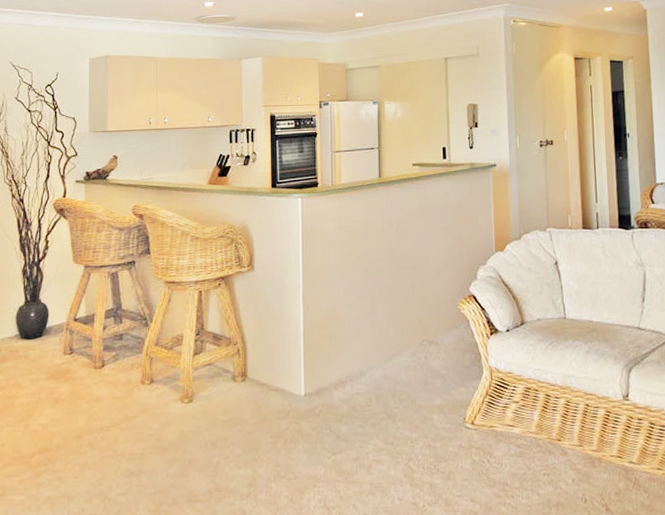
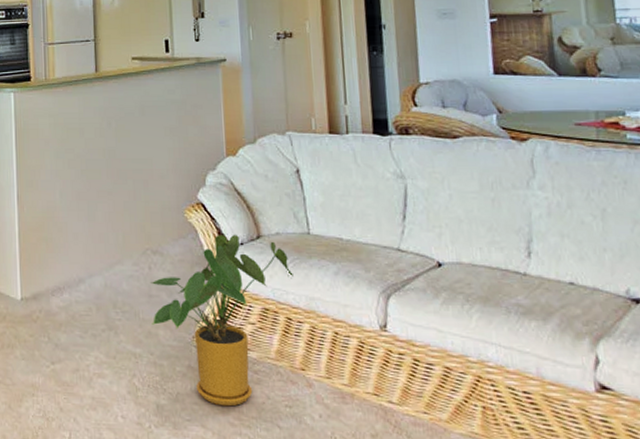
house plant: none [425,322,552,480] -> present [149,234,293,407]

